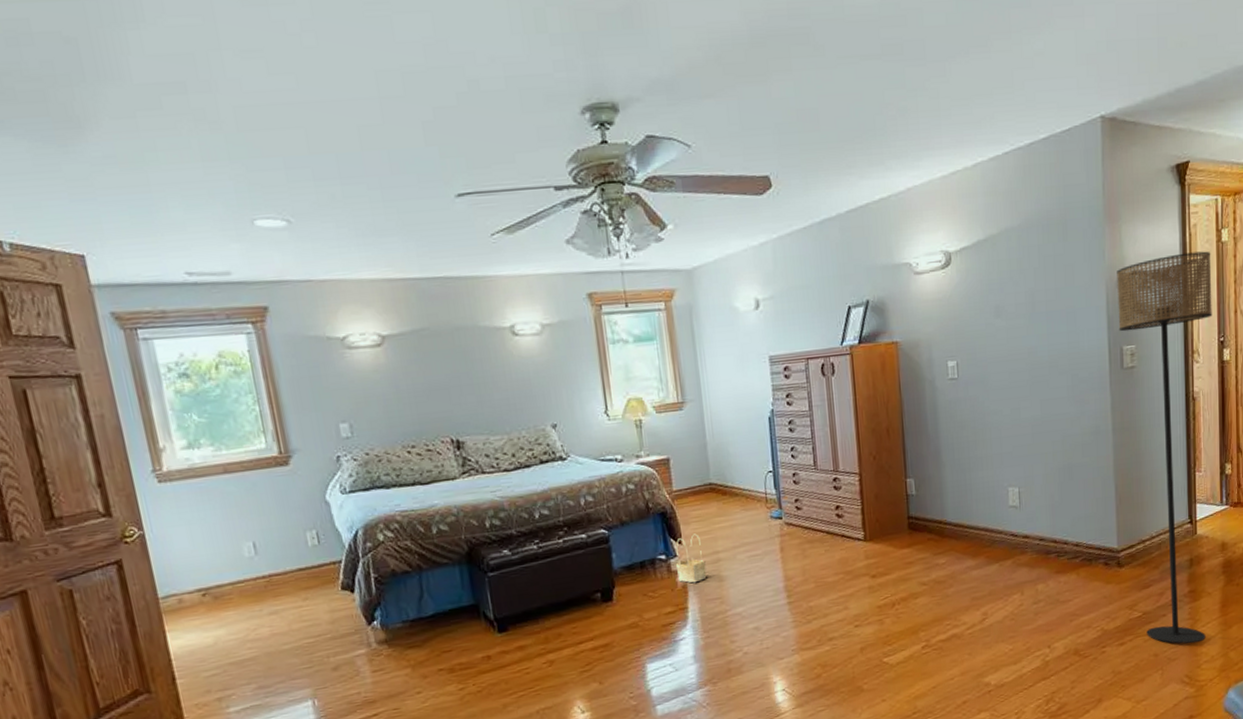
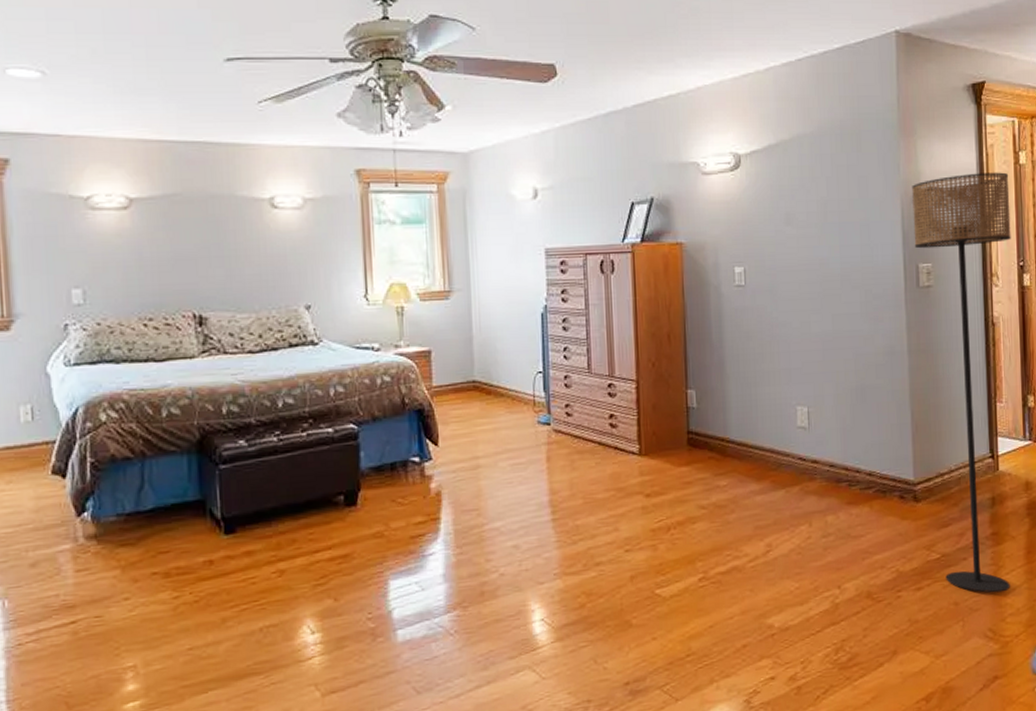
basket: present [675,533,706,583] -> none [429,435,464,491]

